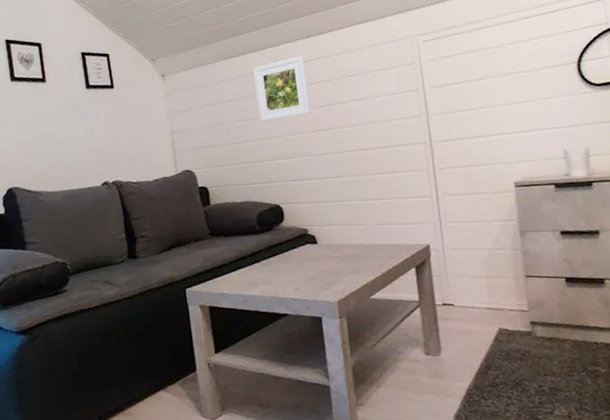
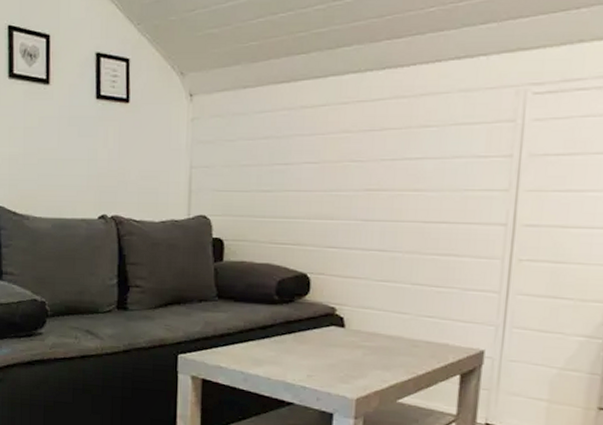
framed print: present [253,55,311,122] -> none [301,92,372,170]

